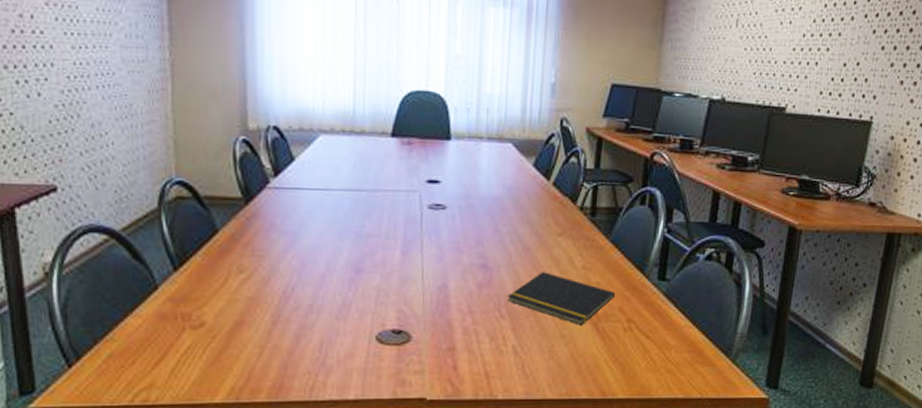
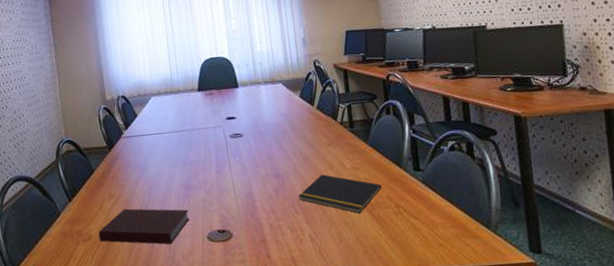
notebook: none [216,289,355,342] -> present [98,208,190,245]

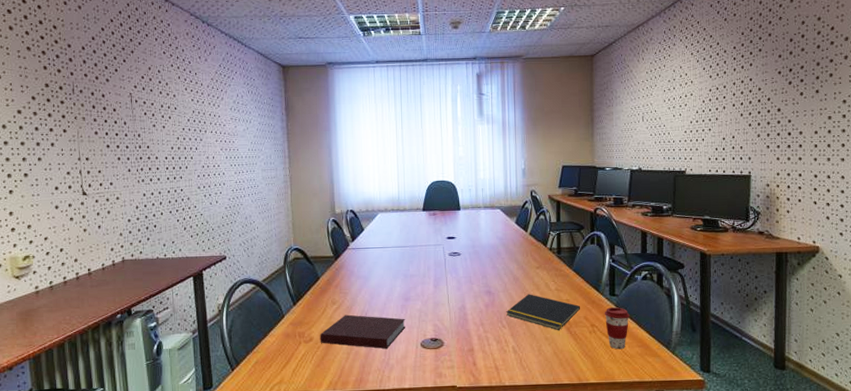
coffee cup: none [409,183,440,232] -> present [604,307,630,350]

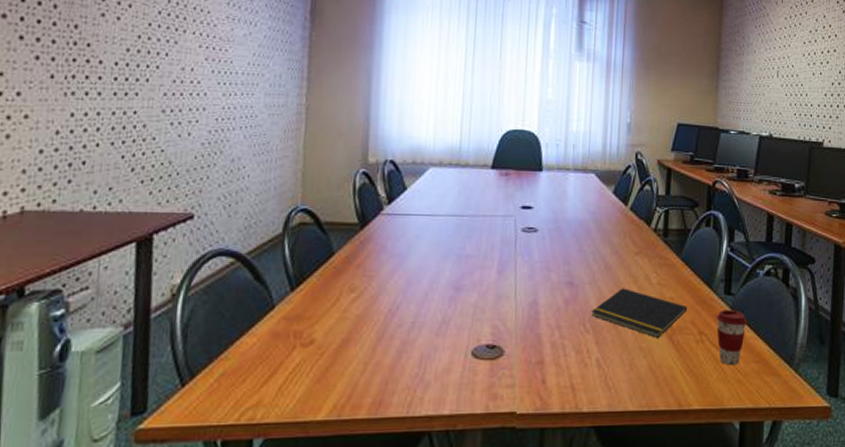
notebook: present [320,314,406,349] -> none [325,307,454,358]

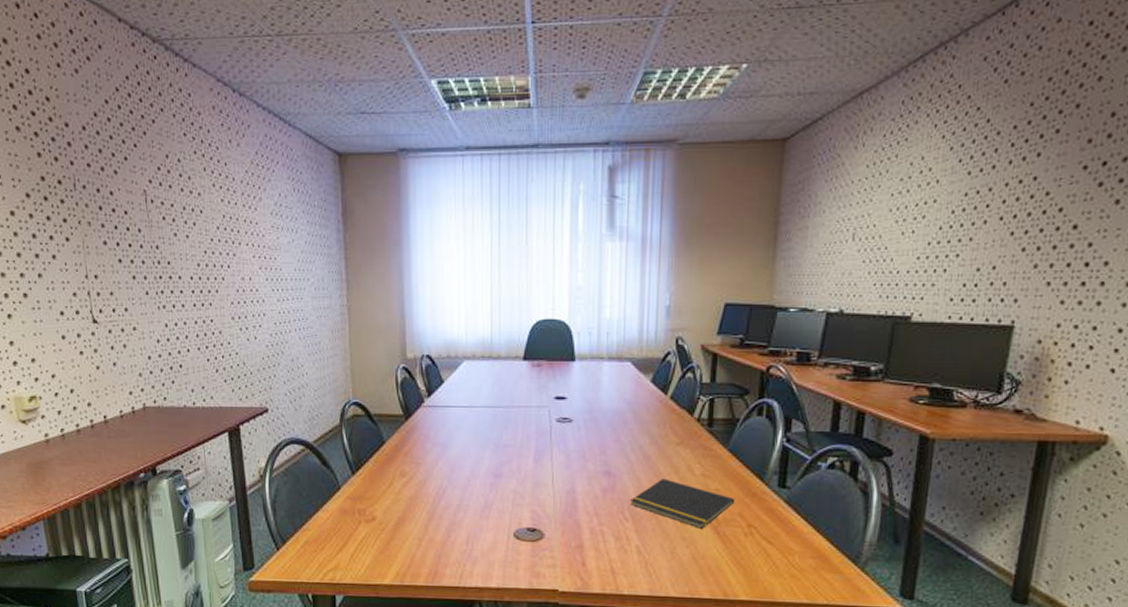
coffee cup: present [716,310,747,366] -> none [767,503,805,560]

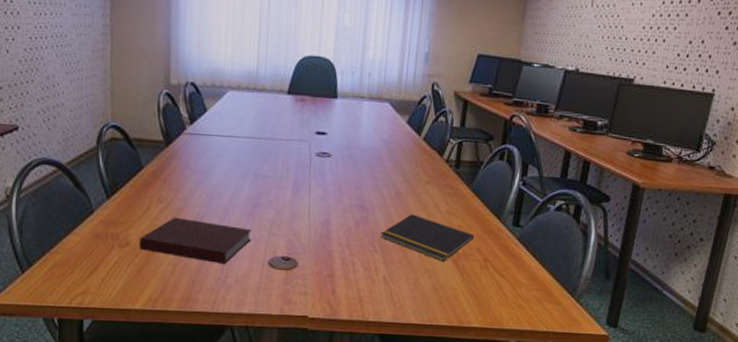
notebook: none [385,490,495,537] -> present [139,217,252,264]

